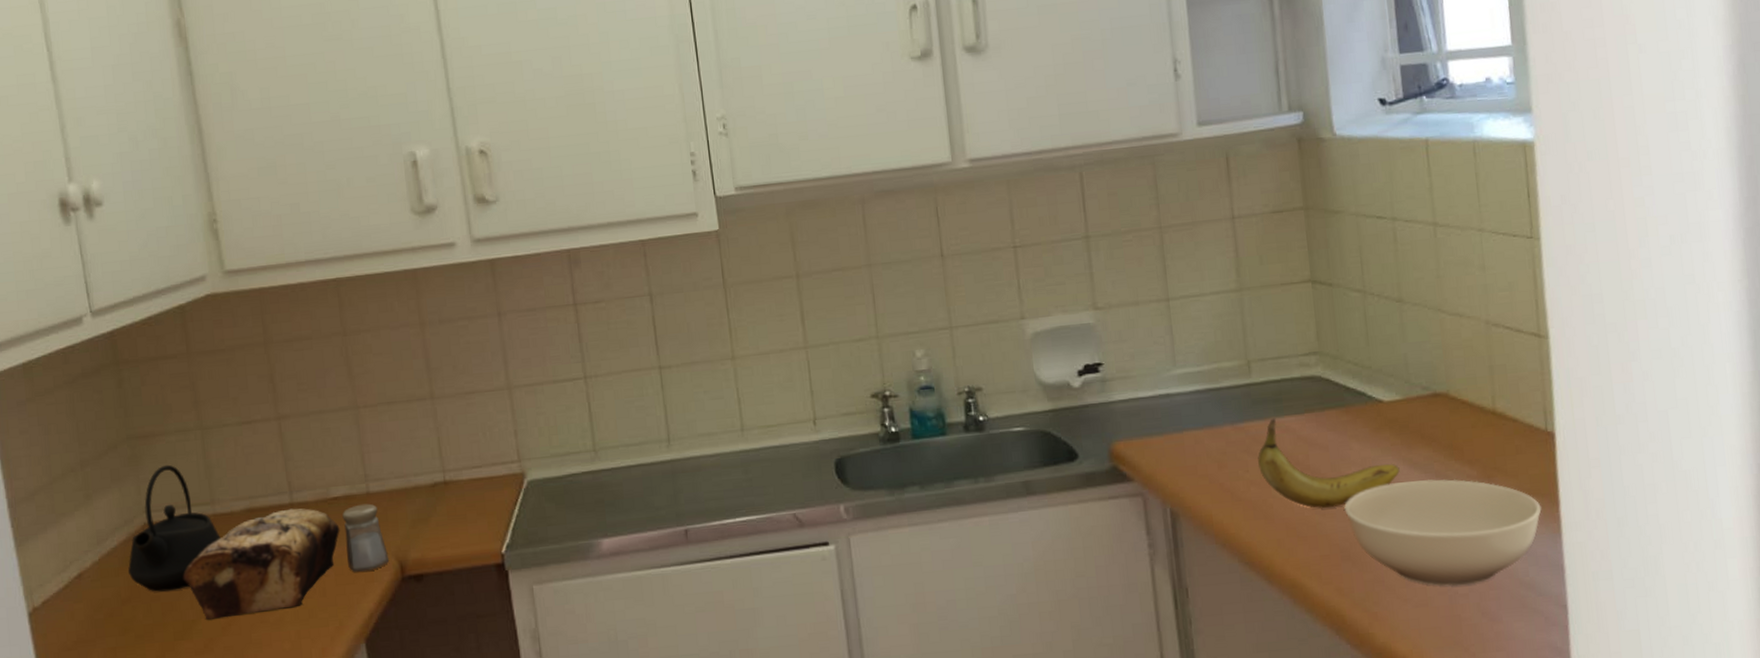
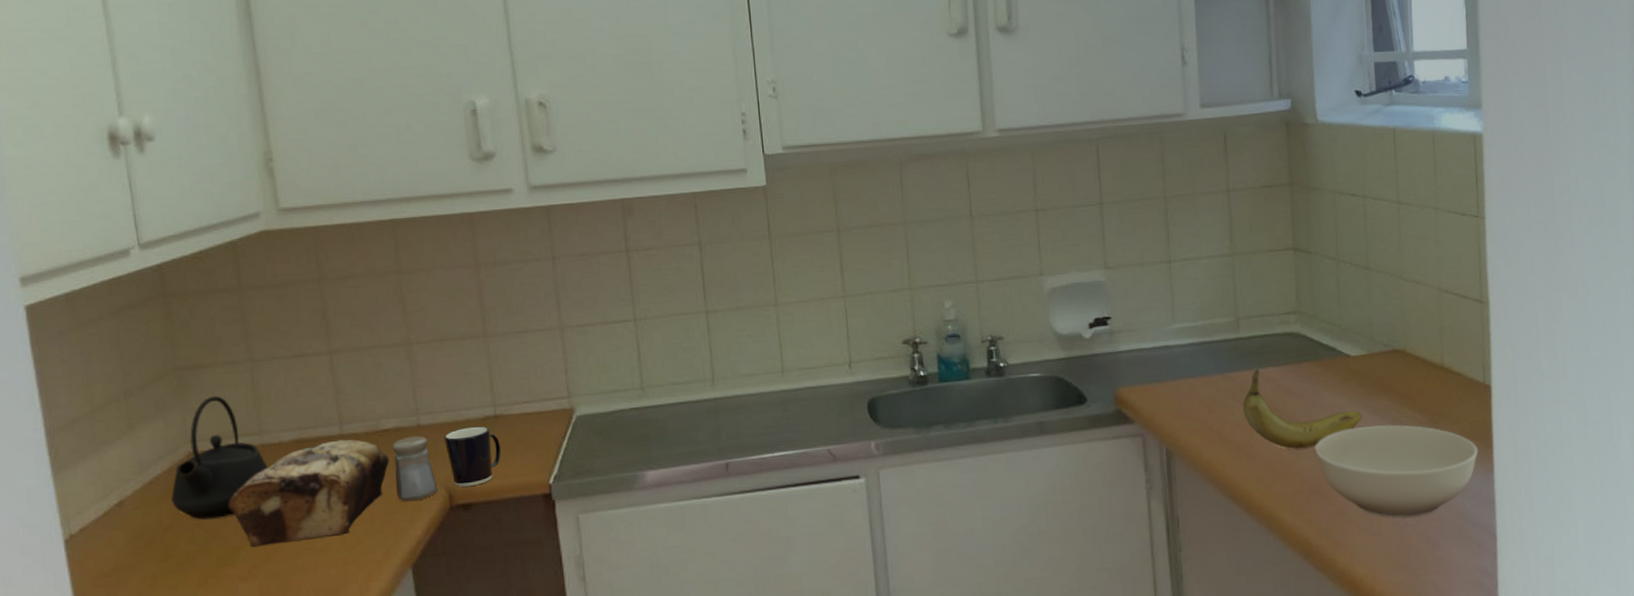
mug: none [393,492,452,558] -> present [443,426,501,488]

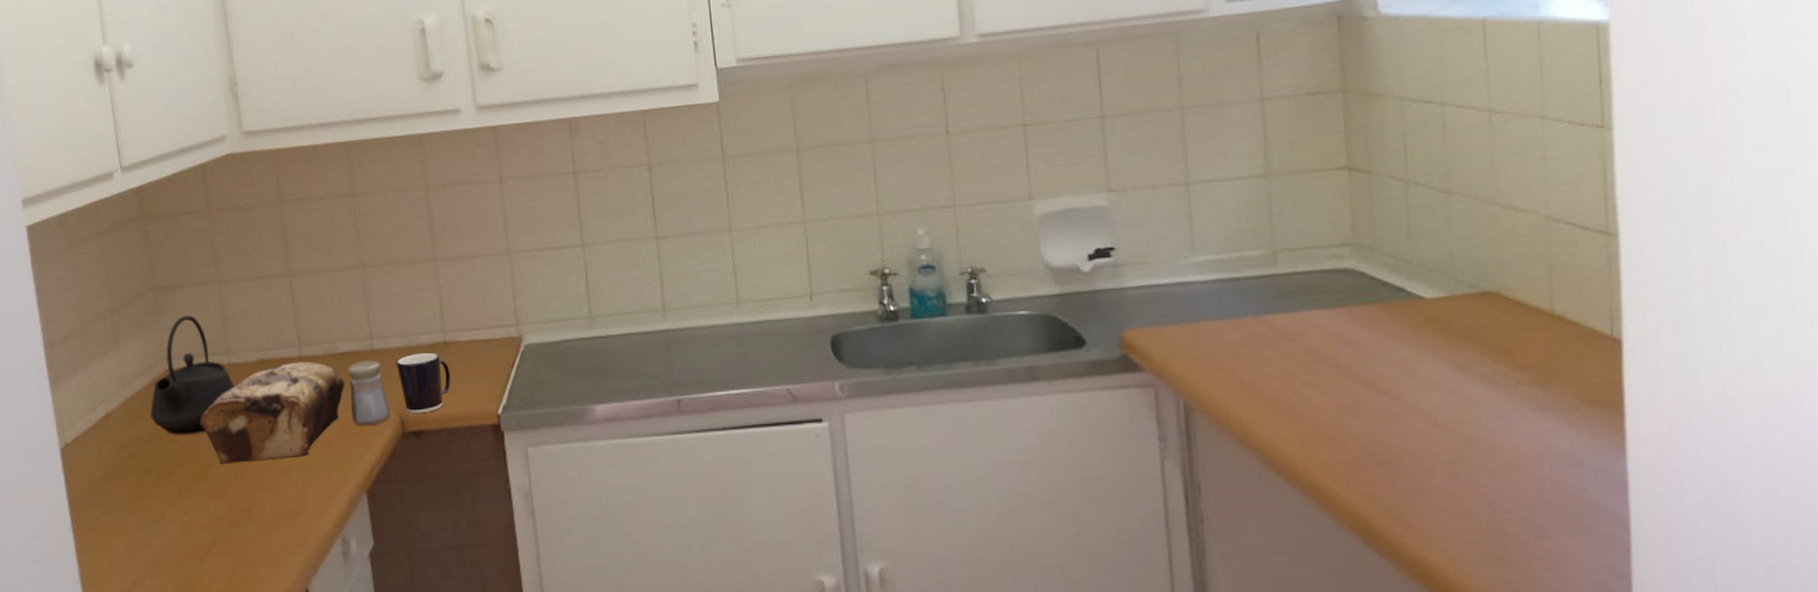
fruit: present [1243,369,1362,449] -> none [1281,311,1441,408]
bowl: present [1315,424,1478,518] -> none [1377,383,1604,499]

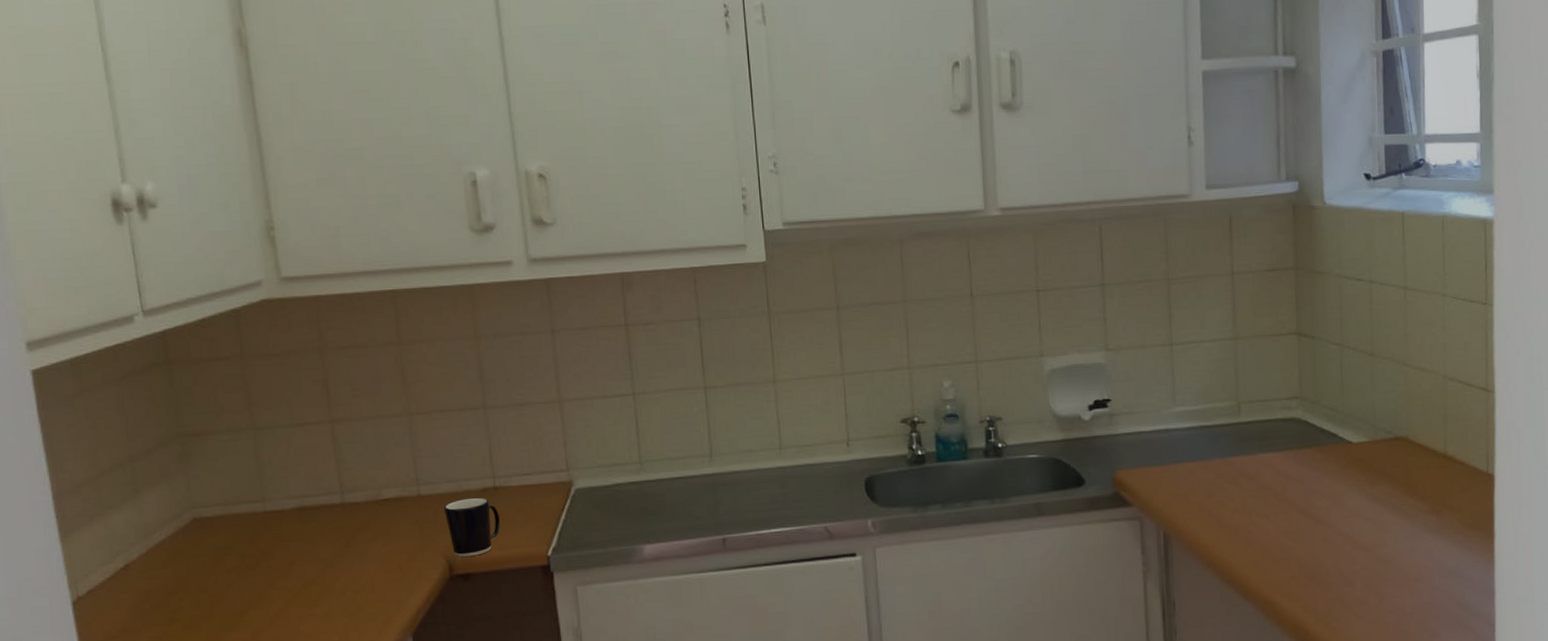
kettle: present [150,315,235,435] -> none [176,462,271,584]
bread loaf: present [200,361,345,464] -> none [232,508,390,612]
salt shaker: present [347,360,391,427] -> none [393,505,438,571]

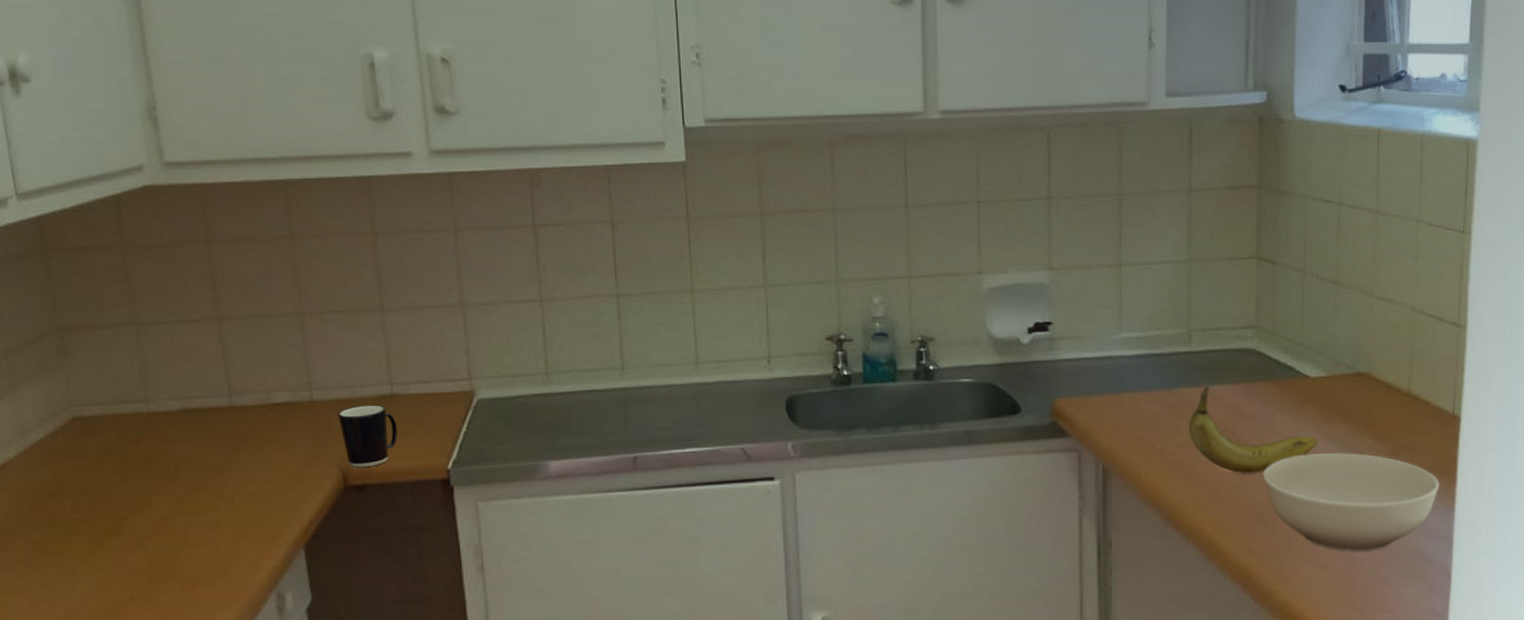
fruit: none [1242,454,1363,535] -> present [1189,386,1317,473]
bowl: none [1314,512,1479,606] -> present [1263,453,1440,552]

